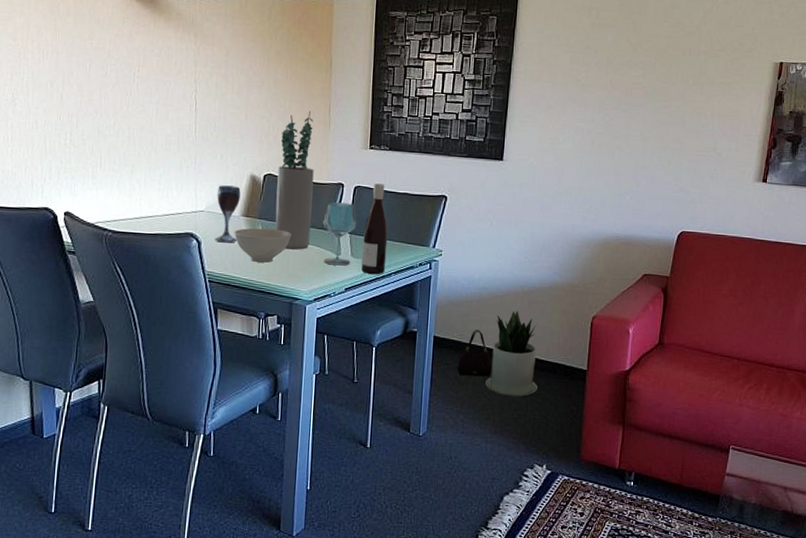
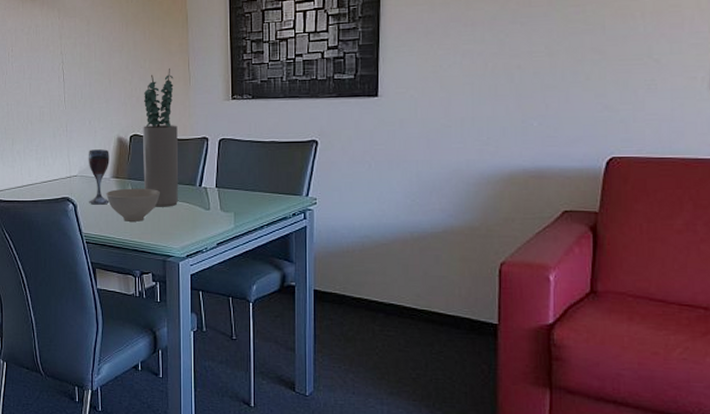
wine glass: present [323,202,357,266] -> none [190,157,224,221]
bottle: present [361,183,388,274] -> none [232,134,257,227]
handbag: present [457,330,493,377] -> none [342,282,383,333]
planter: present [485,310,537,398] -> none [376,259,438,356]

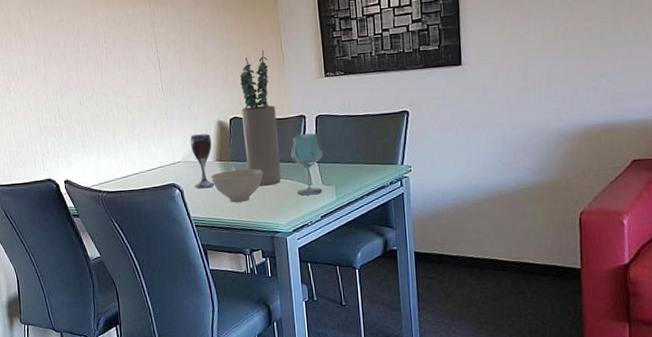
wine glass: none [190,157,224,221] -> present [290,133,324,196]

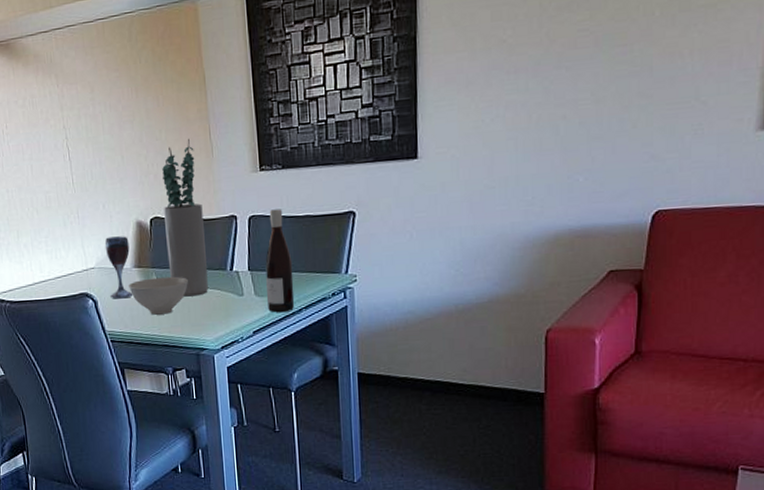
wine glass: present [290,133,324,196] -> none [219,236,257,308]
bottle: none [331,109,358,199] -> present [265,209,295,312]

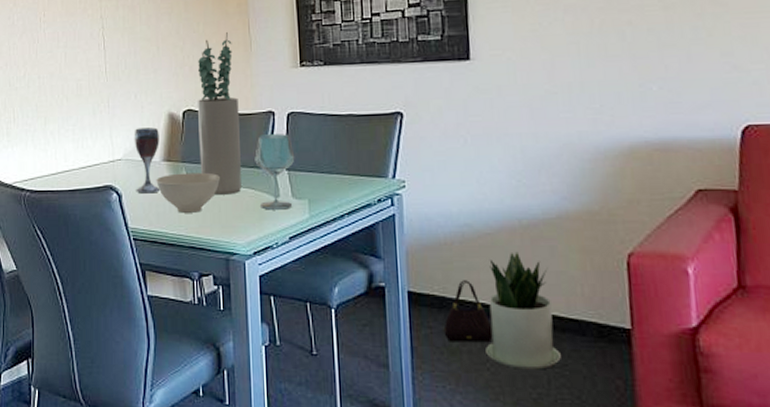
wine glass: none [219,236,257,308] -> present [254,134,295,210]
bottle: present [265,209,295,312] -> none [304,106,336,217]
handbag: none [388,360,430,414] -> present [443,280,493,343]
planter: none [423,333,485,432] -> present [486,252,561,370]

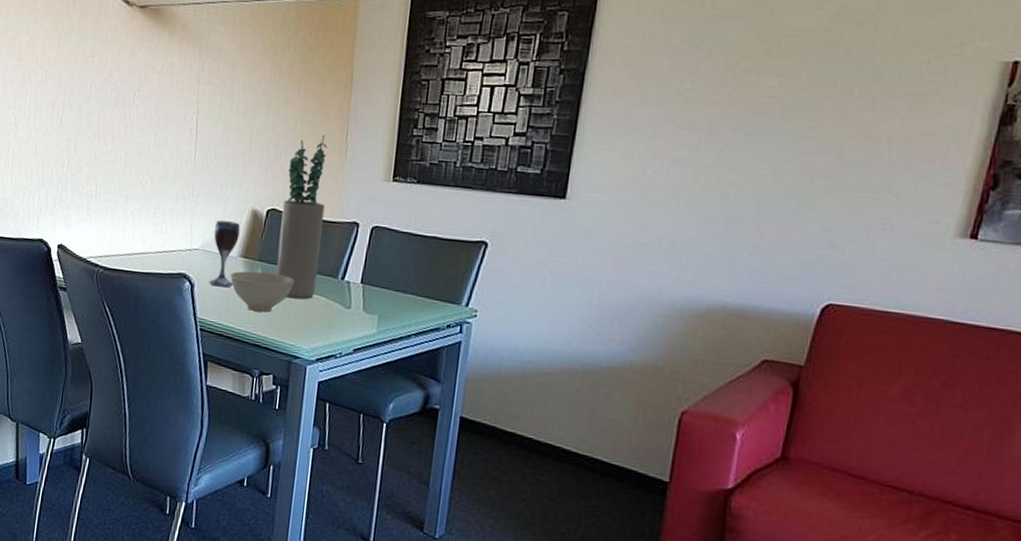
wine glass: present [254,134,295,210] -> none [330,244,373,322]
handbag: present [443,280,493,343] -> none [488,414,536,476]
planter: present [486,252,561,370] -> none [525,394,601,508]

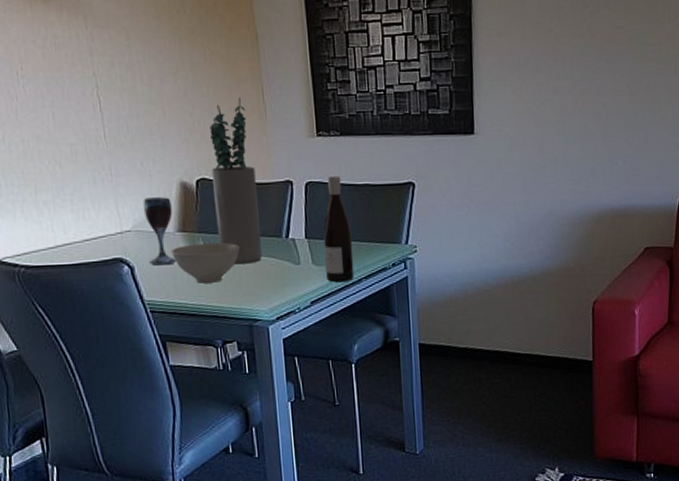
bottle: none [374,223,410,335] -> present [323,176,355,282]

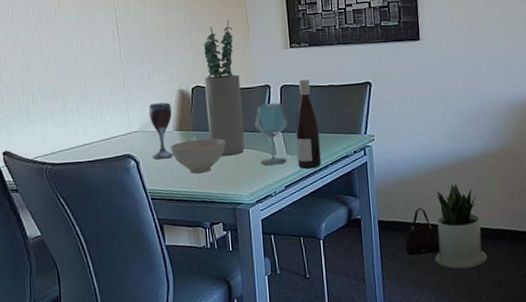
wine glass: none [274,203,315,277] -> present [254,103,288,166]
handbag: none [449,331,489,384] -> present [405,208,440,256]
planter: none [483,304,540,401] -> present [435,183,487,270]

